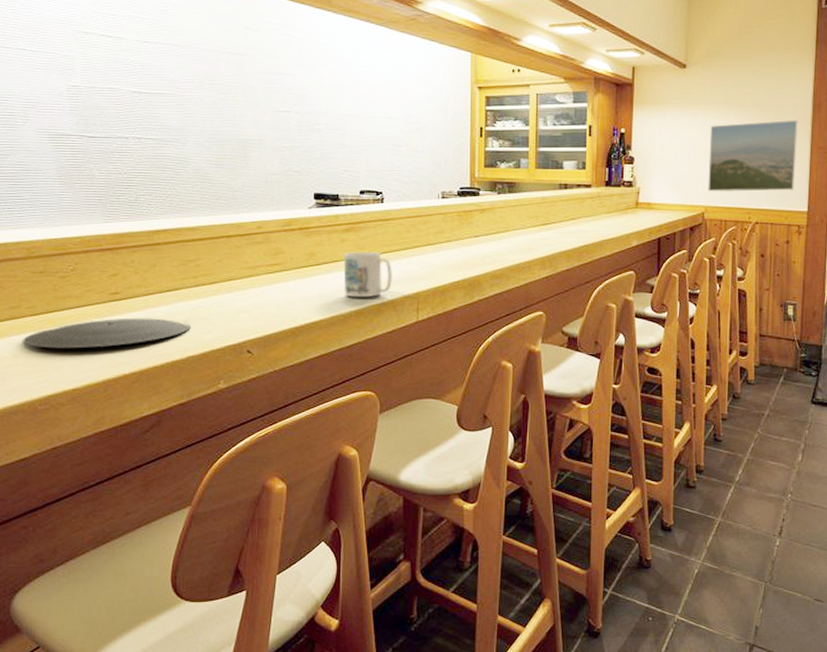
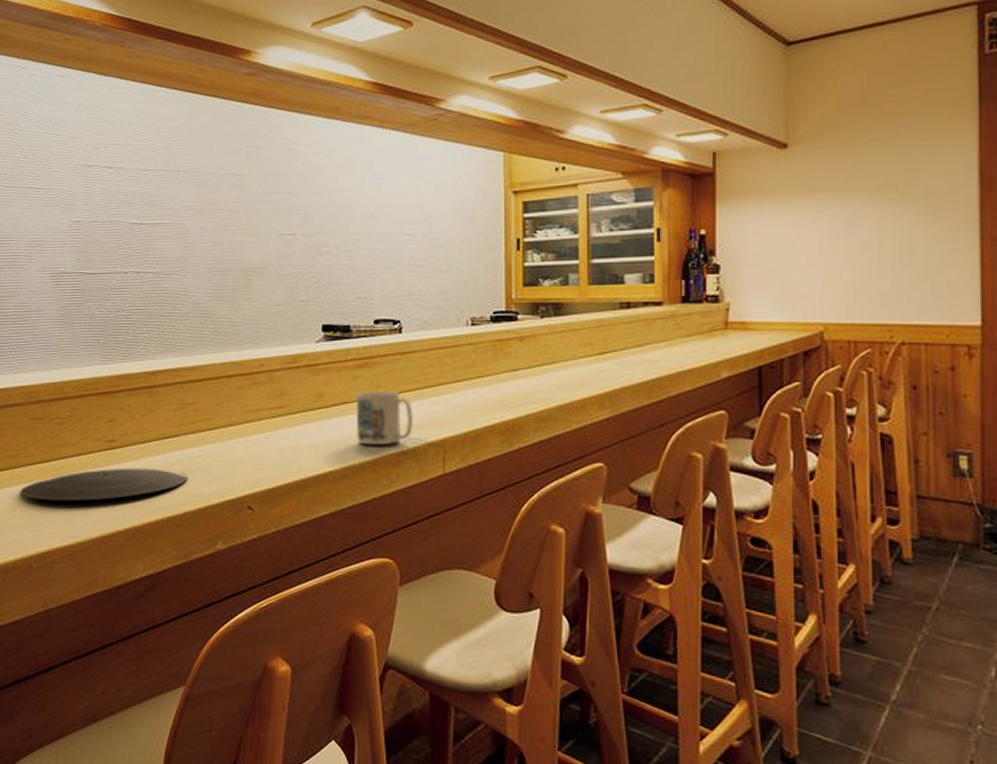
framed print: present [707,119,798,192] -> none [826,203,959,305]

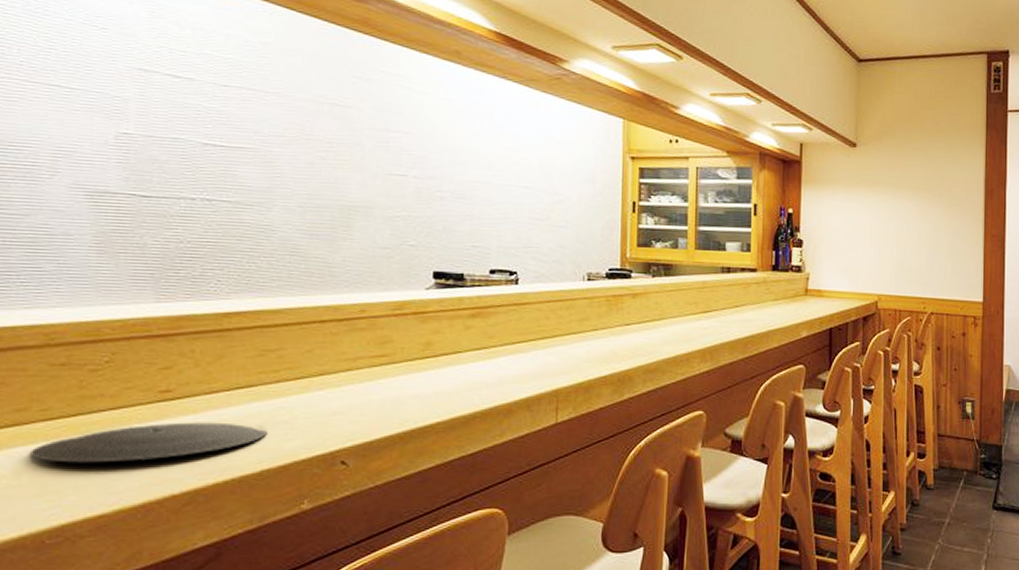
mug: present [356,390,414,446] -> none [466,340,528,396]

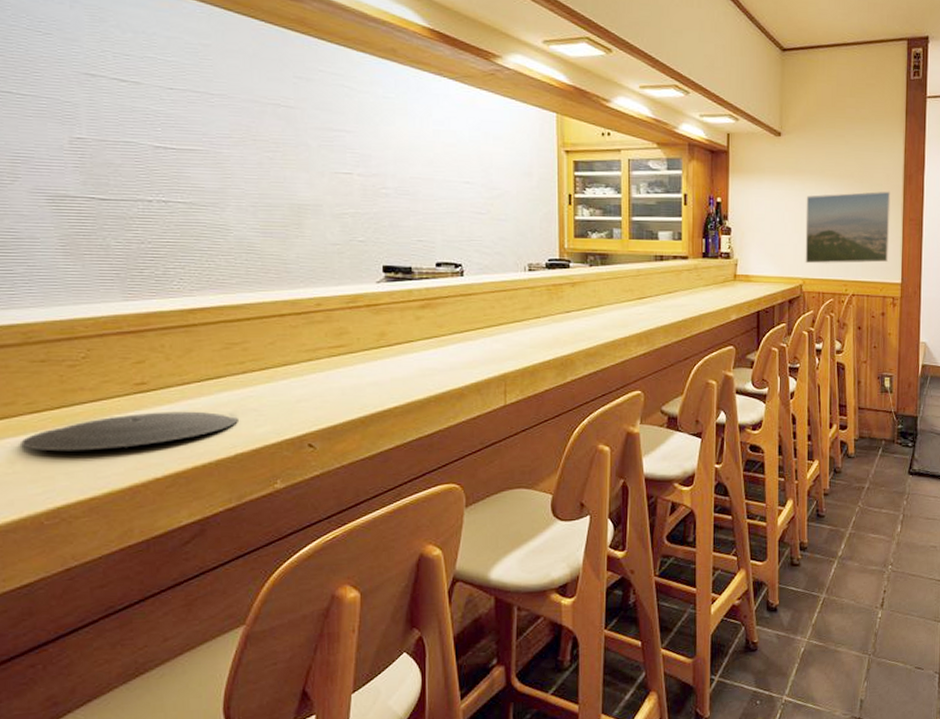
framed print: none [881,205,971,280] -> present [805,191,891,264]

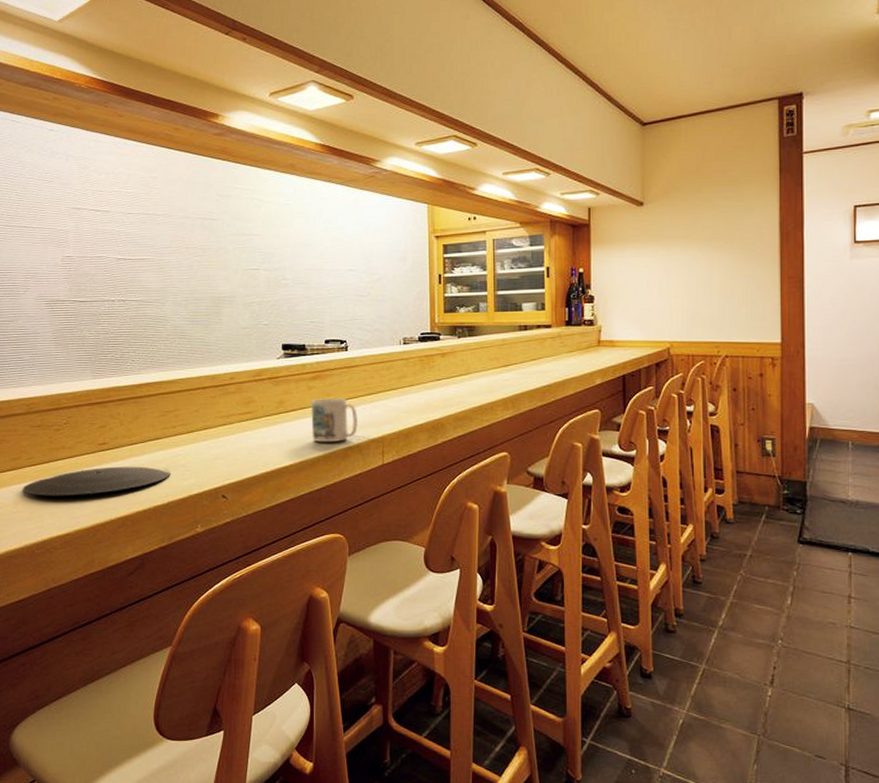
mug: none [419,329,477,382] -> present [311,397,359,443]
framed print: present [805,191,891,264] -> none [671,250,766,327]

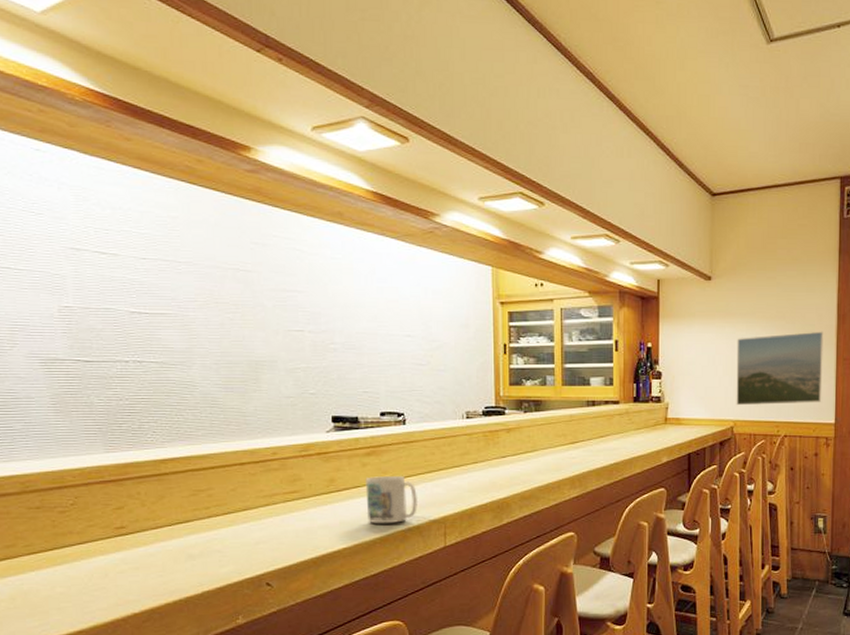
plate: present [23,466,170,496] -> none [20,552,204,589]
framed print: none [671,250,766,327] -> present [736,331,824,406]

